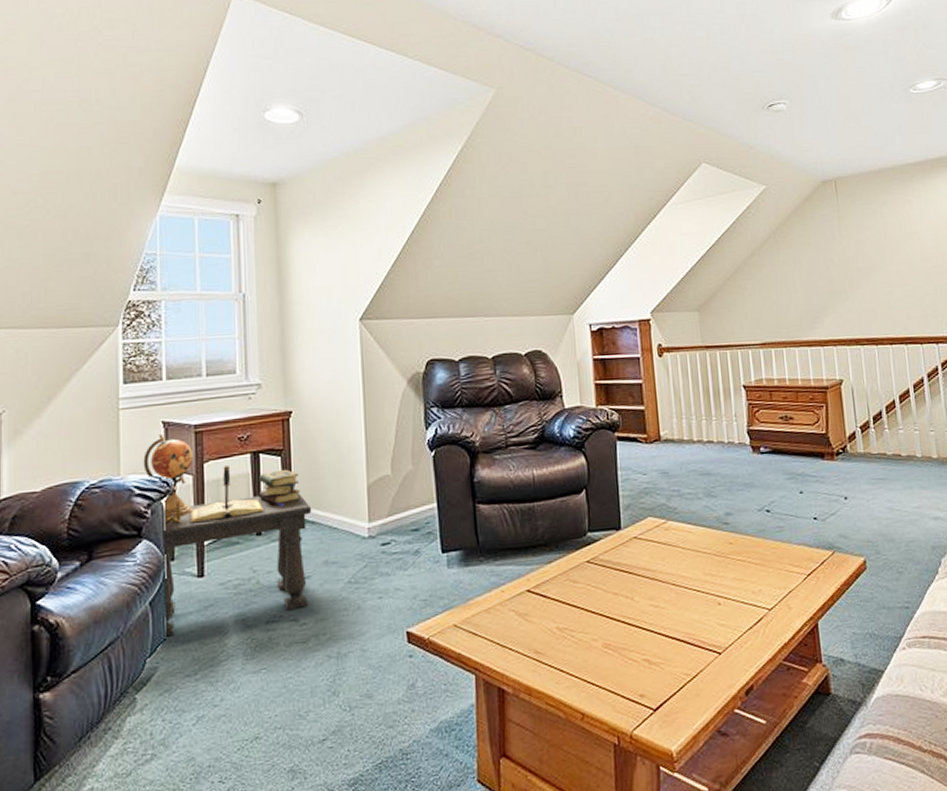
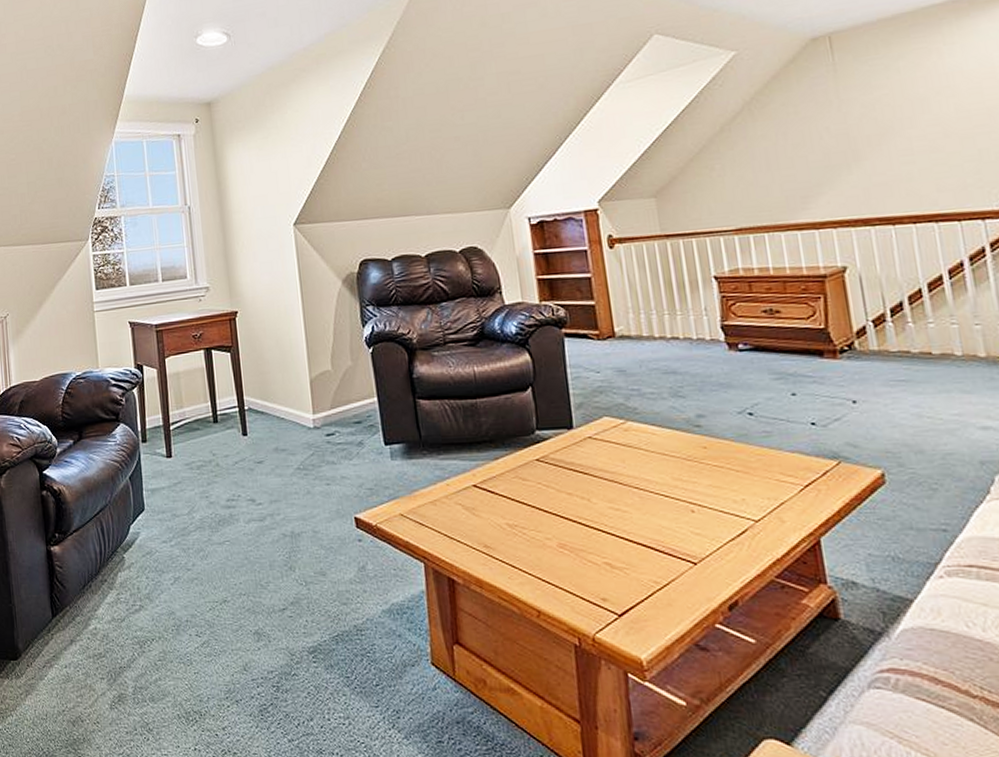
side table: present [143,433,312,637] -> none [116,332,262,507]

